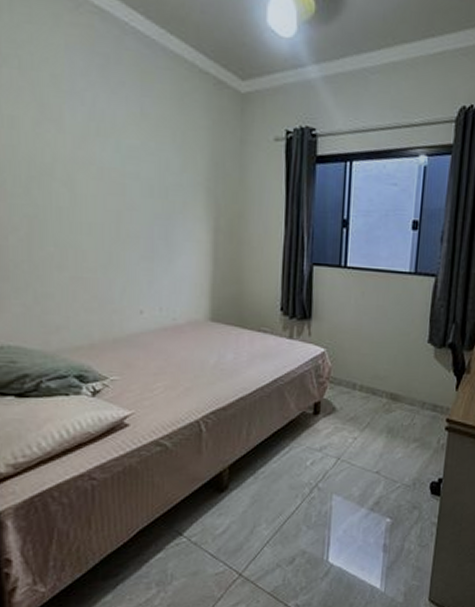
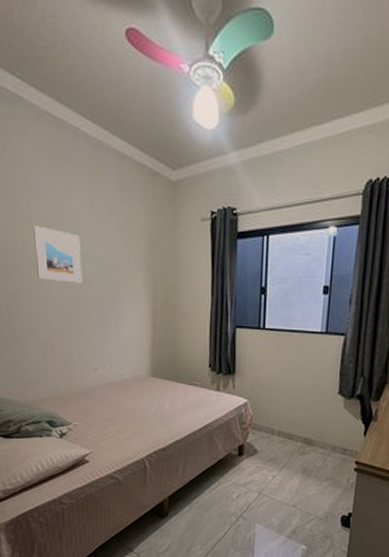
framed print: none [66,134,128,207] -> present [33,225,83,283]

